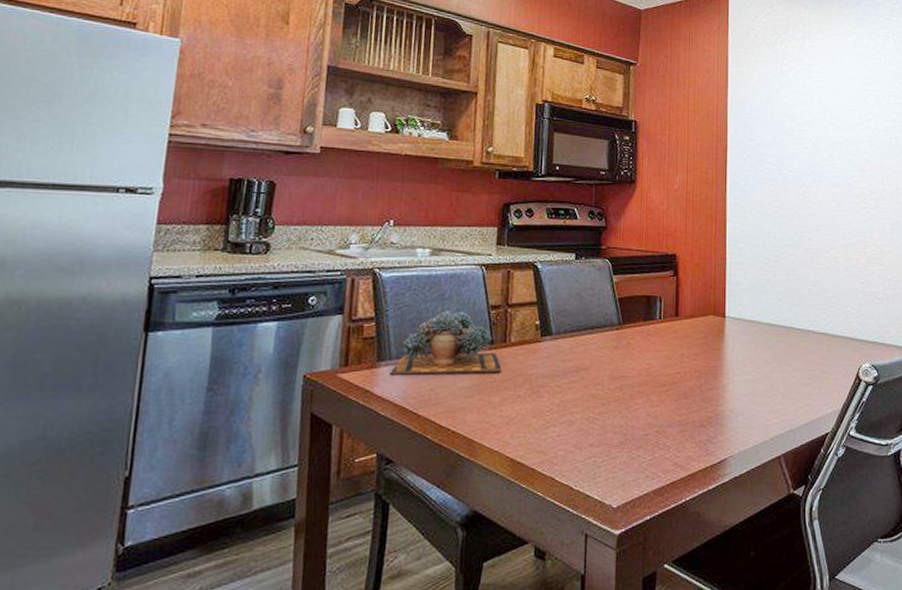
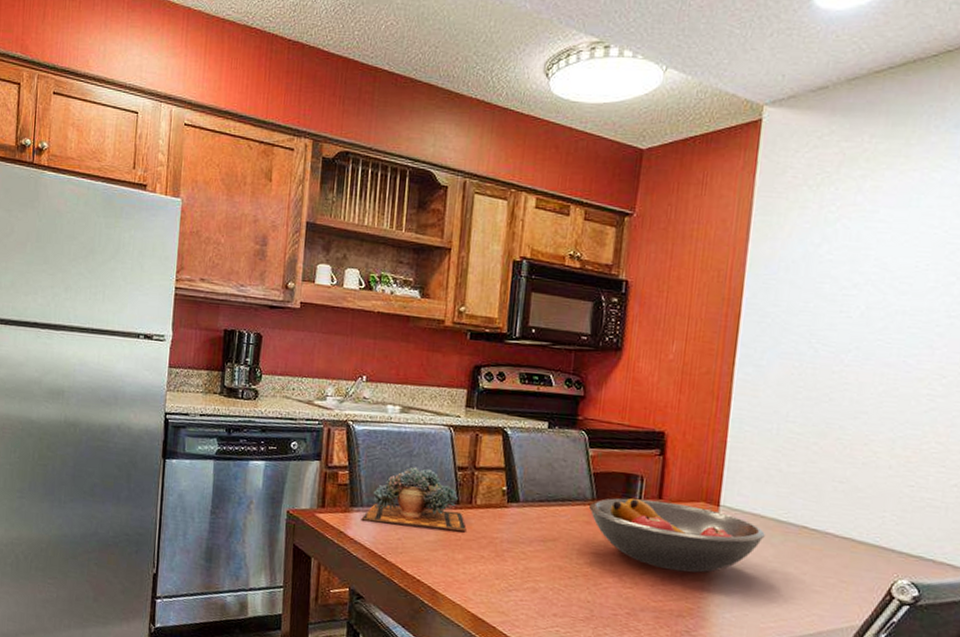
fruit bowl: none [617,318,763,383] -> present [589,497,765,573]

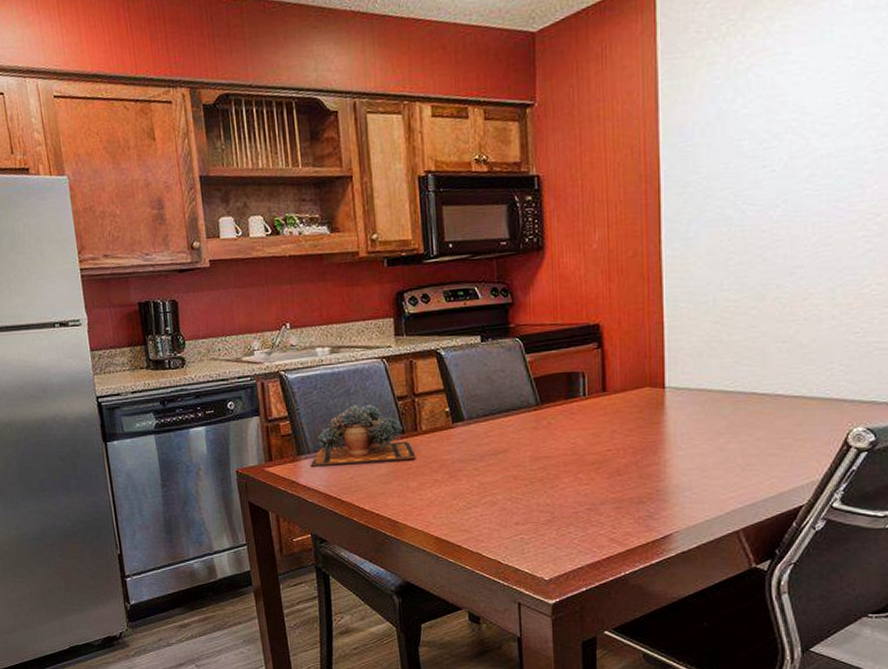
fruit bowl: present [589,497,765,573] -> none [535,392,714,460]

